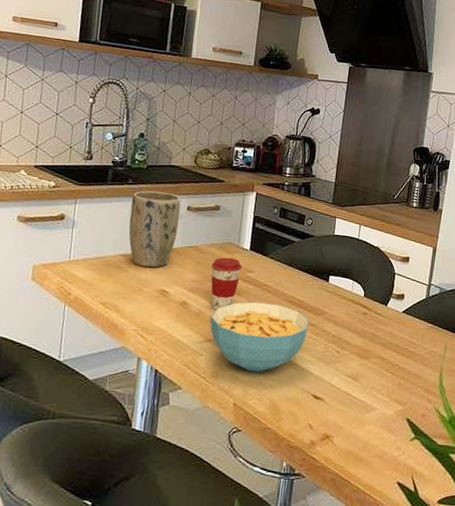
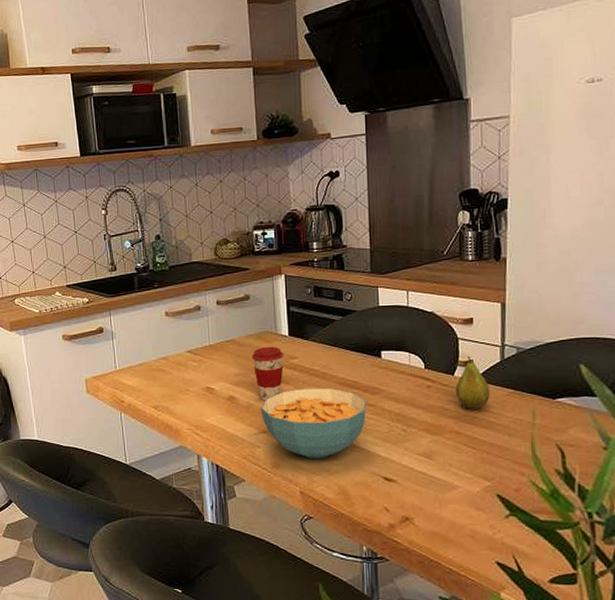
plant pot: present [128,190,181,268] -> none [162,290,212,367]
fruit: none [386,290,414,339] -> present [455,356,490,409]

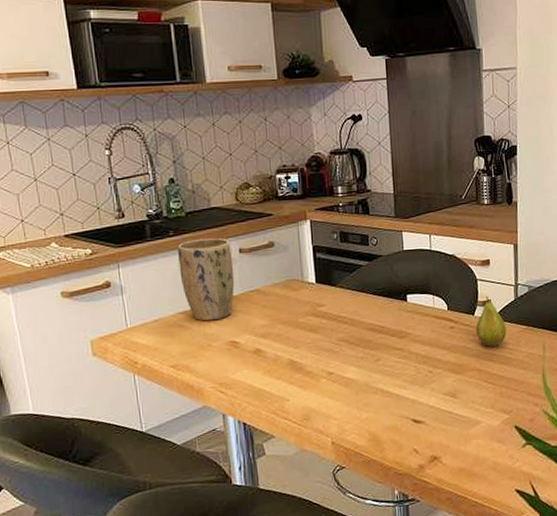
plant pot: none [162,290,212,367] -> present [178,238,235,321]
coffee cup: present [251,346,284,401] -> none [278,294,312,352]
cereal bowl: present [260,388,367,459] -> none [288,334,395,408]

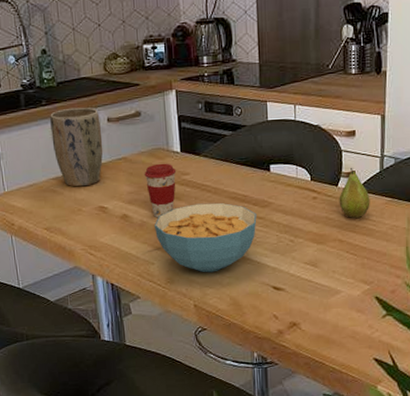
coffee cup: none [278,294,312,352] -> present [144,163,177,218]
cereal bowl: none [288,334,395,408] -> present [153,202,257,273]

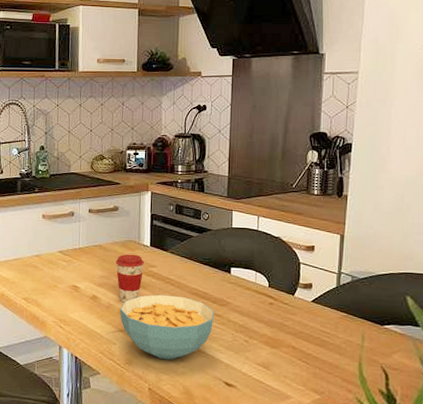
plant pot: present [50,107,103,187] -> none [39,197,83,266]
fruit: present [339,167,370,218] -> none [294,279,325,328]

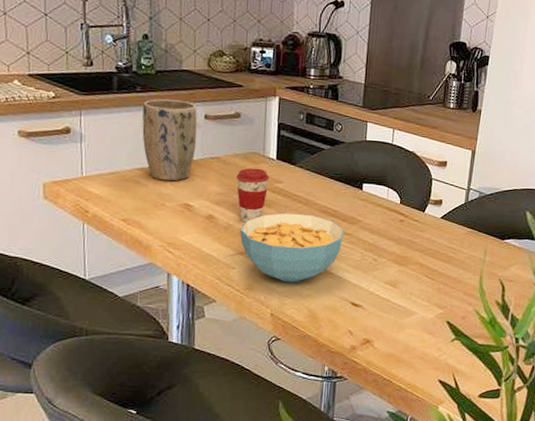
plant pot: none [39,197,83,266] -> present [142,98,197,182]

